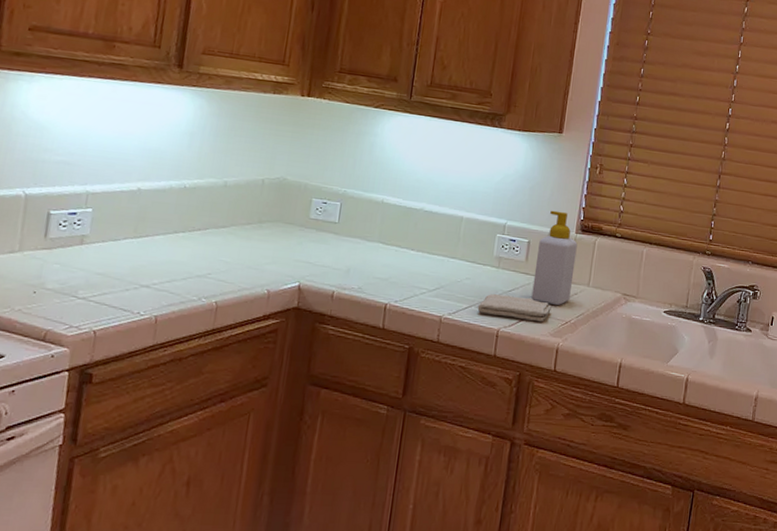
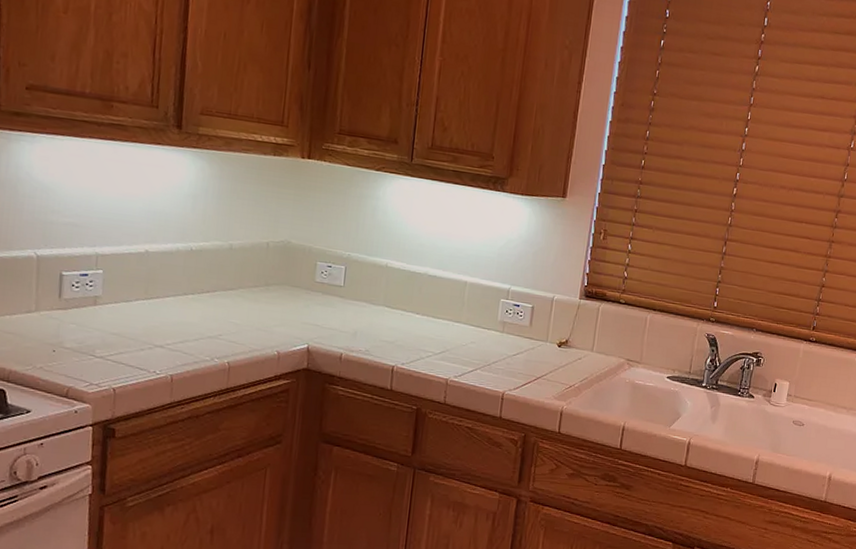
washcloth: present [477,294,552,323] -> none [482,358,556,386]
soap bottle: present [531,210,578,305] -> none [535,275,581,370]

